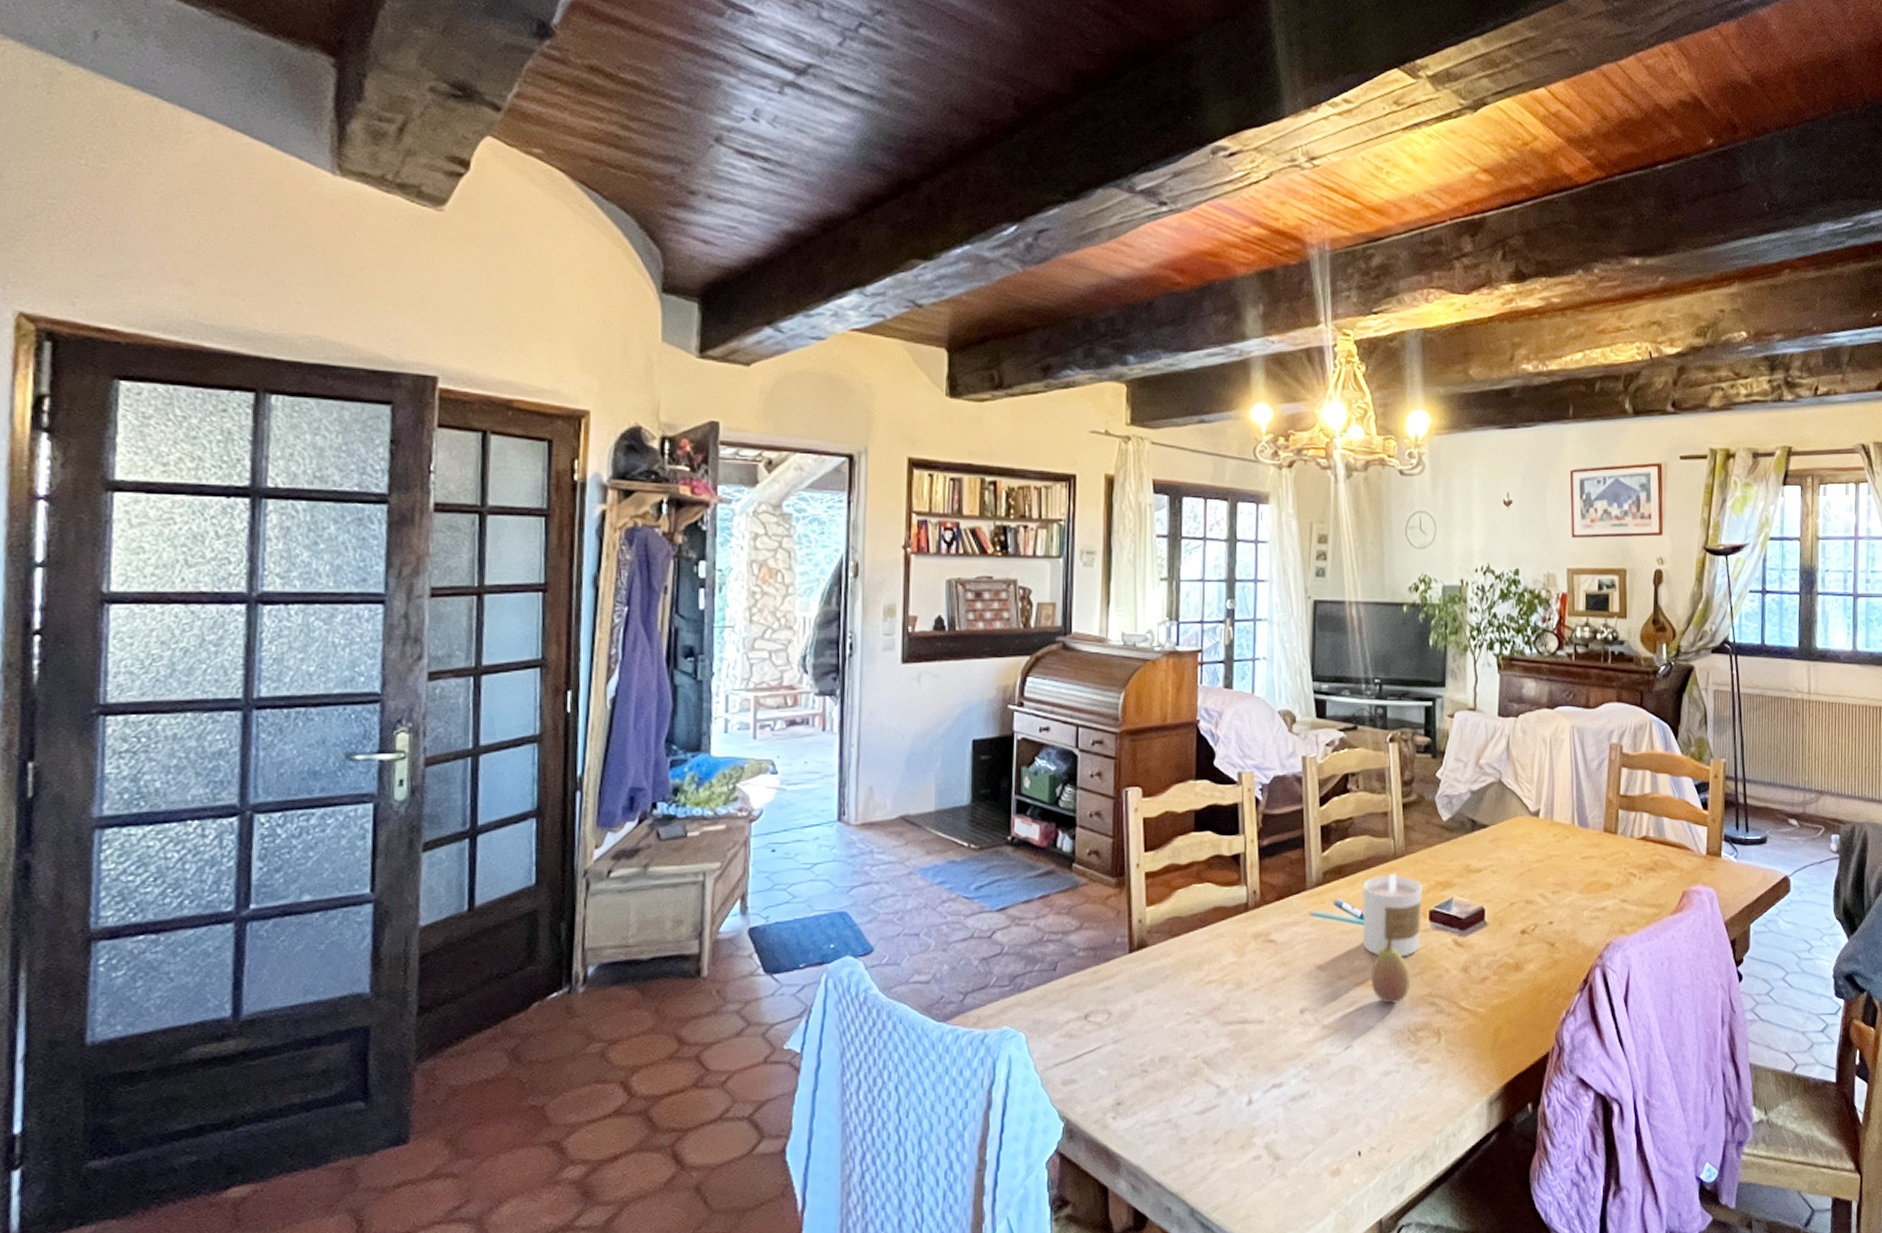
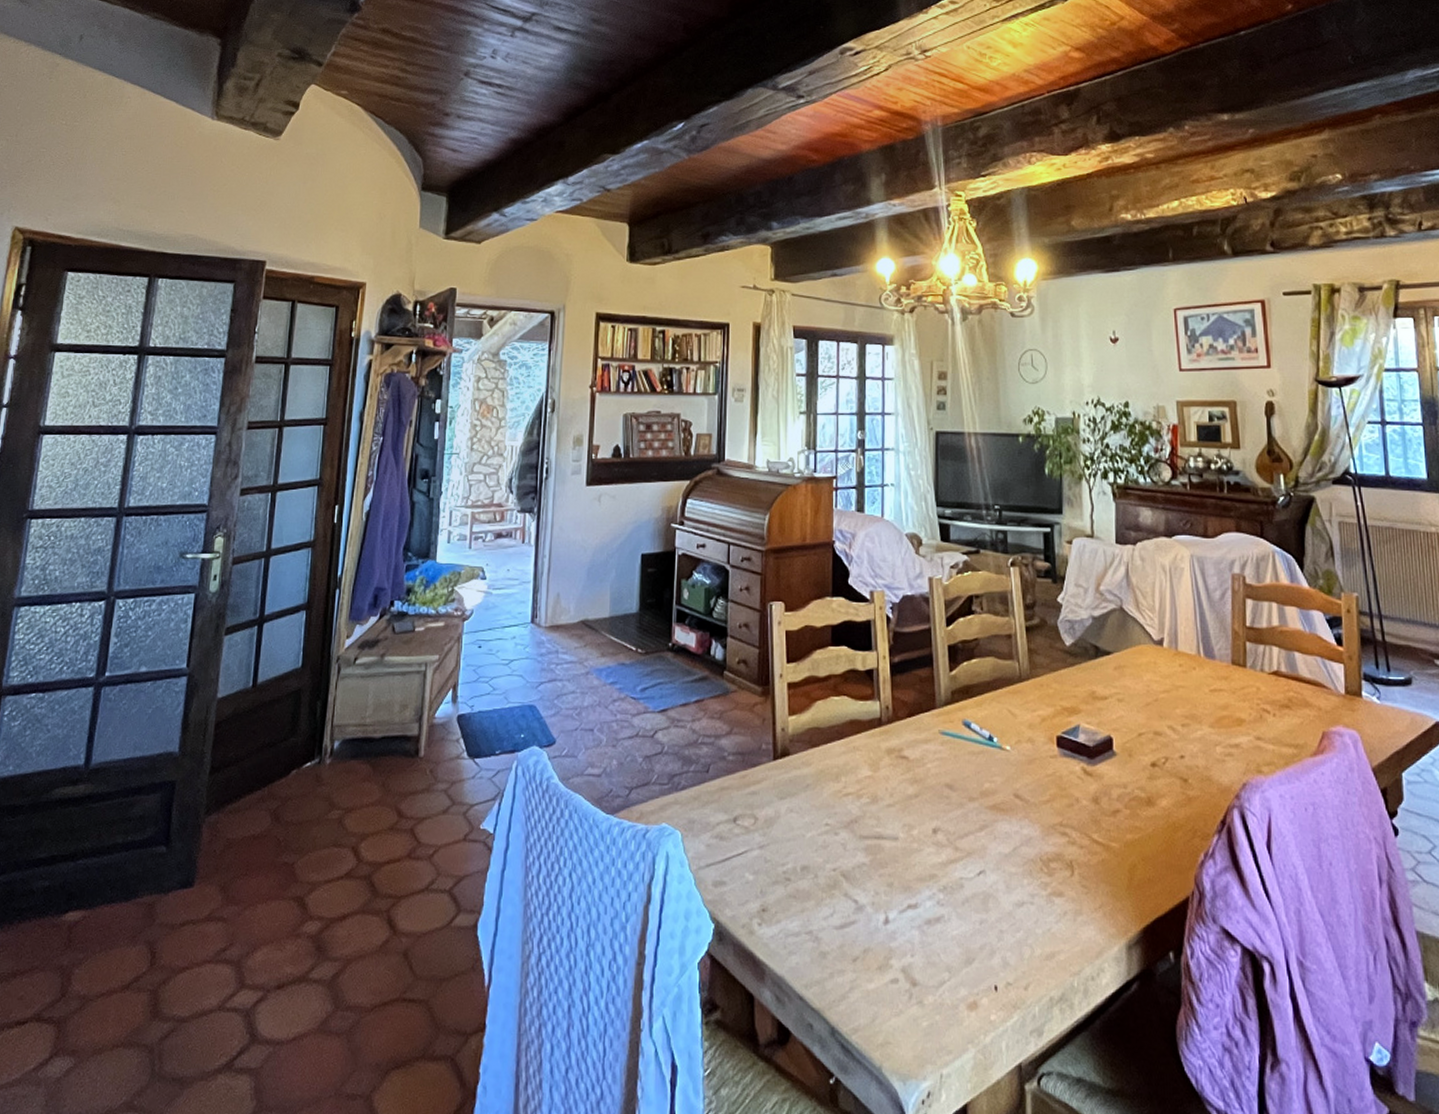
candle: present [1361,872,1422,957] -> none [989,695,1050,783]
fruit: present [1372,933,1412,1004] -> none [1002,757,1042,831]

